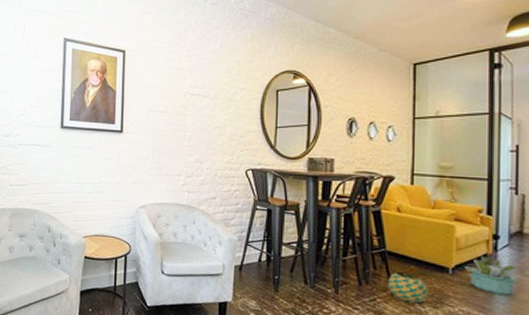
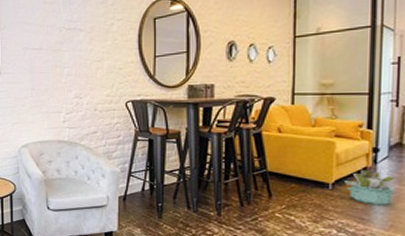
decorative ball: present [387,272,428,304] -> none [268,191,309,219]

